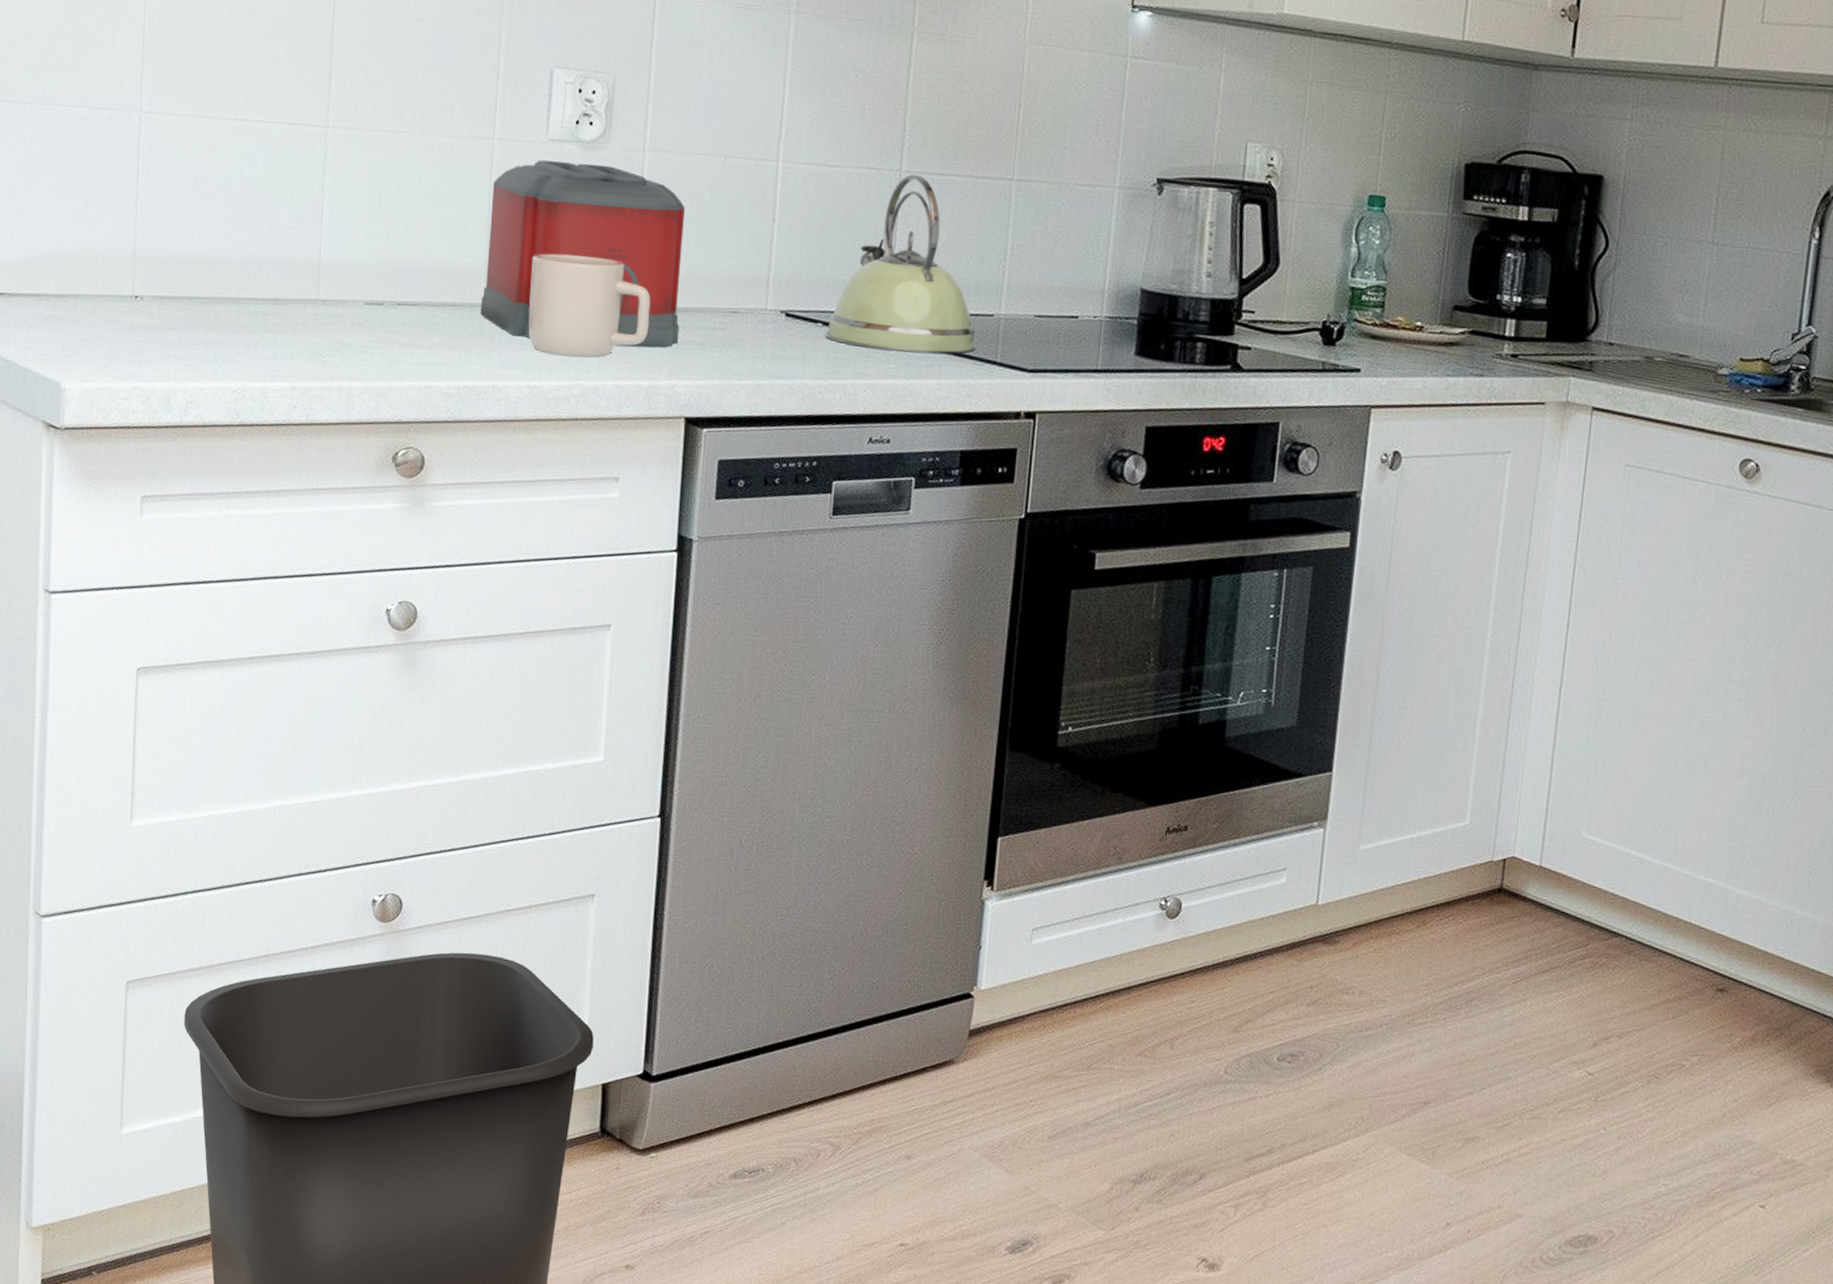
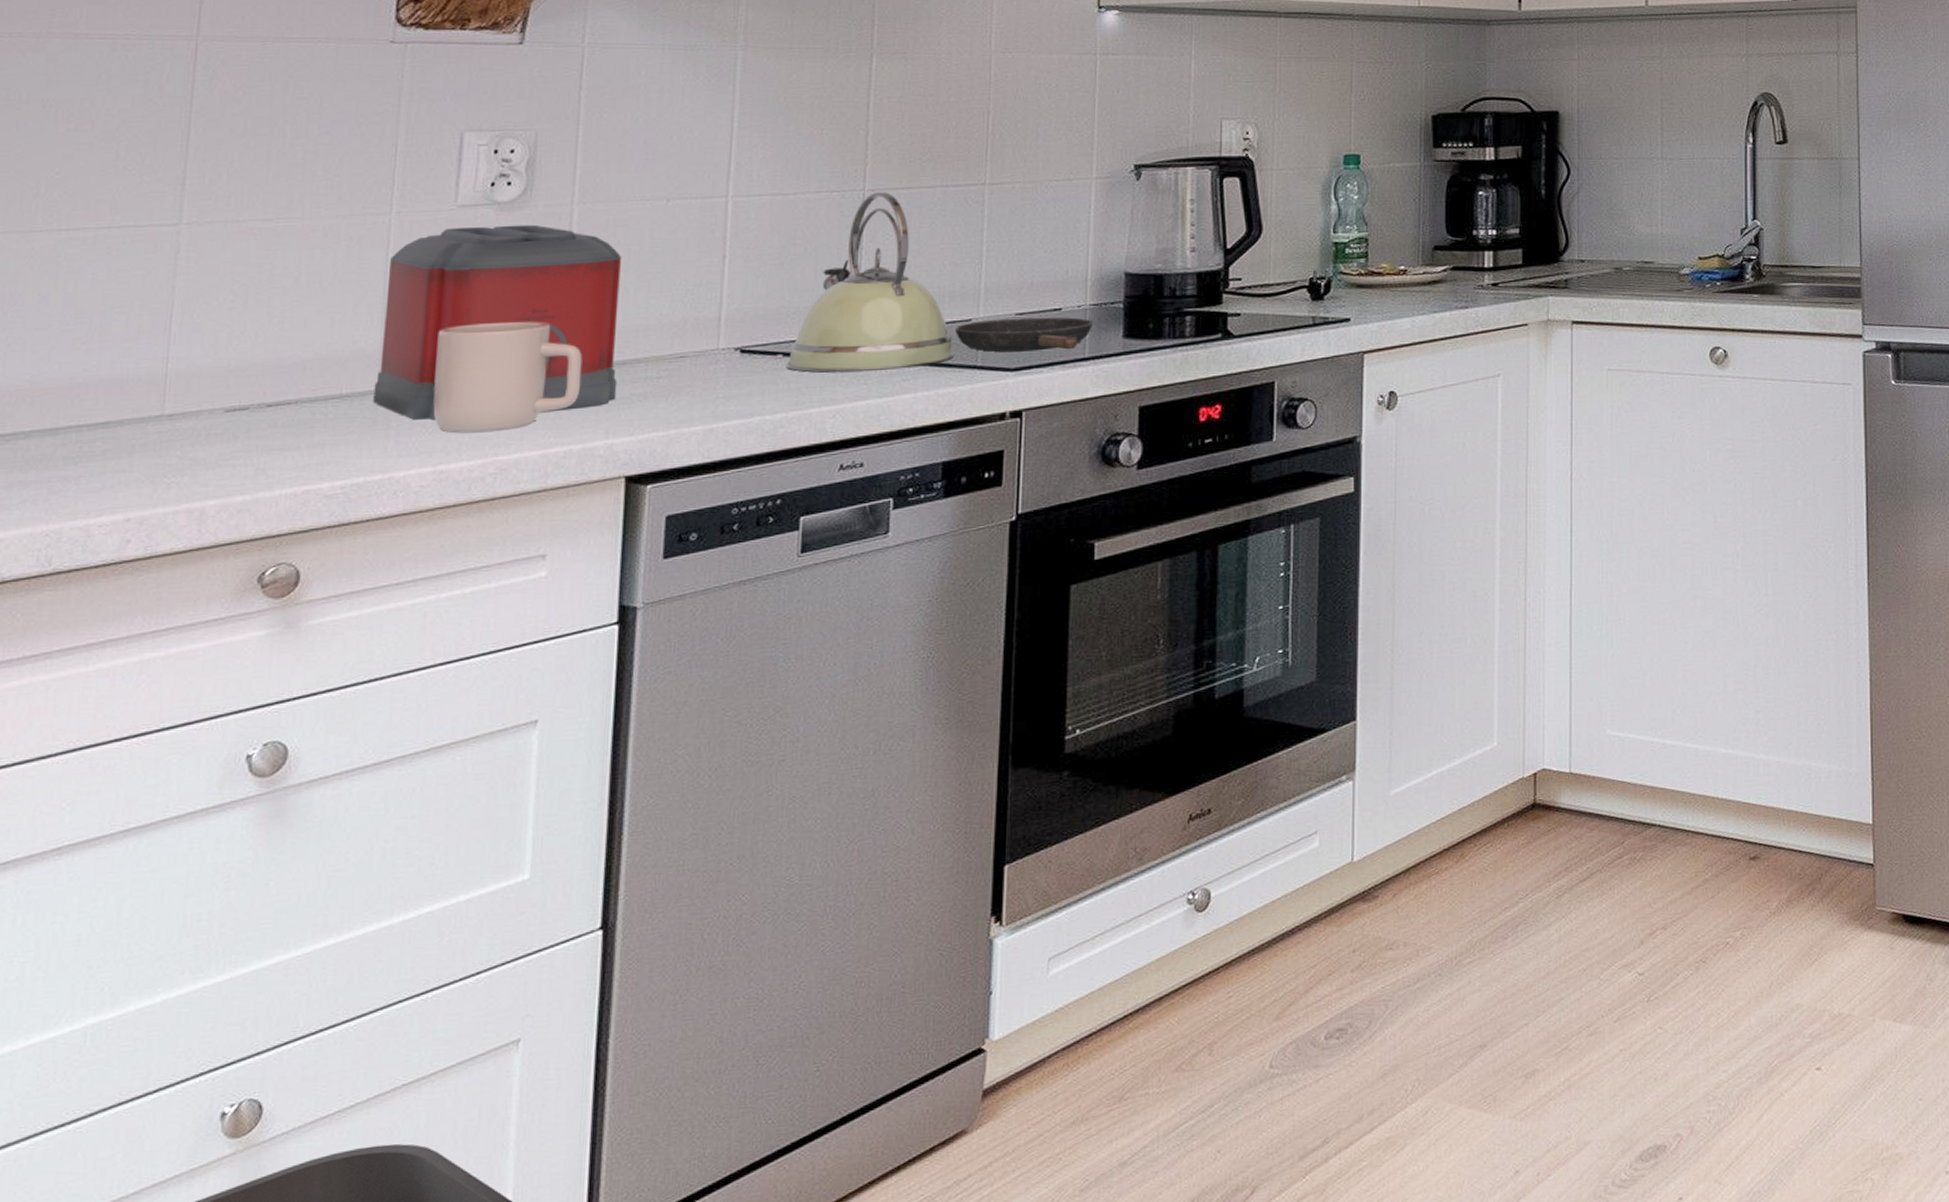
frying pan: none [977,317,1108,359] -> present [954,317,1094,352]

